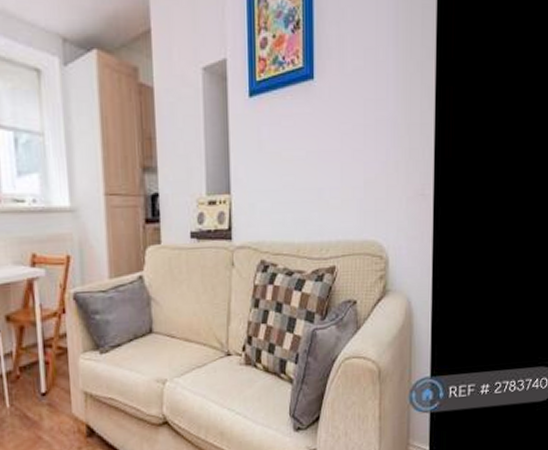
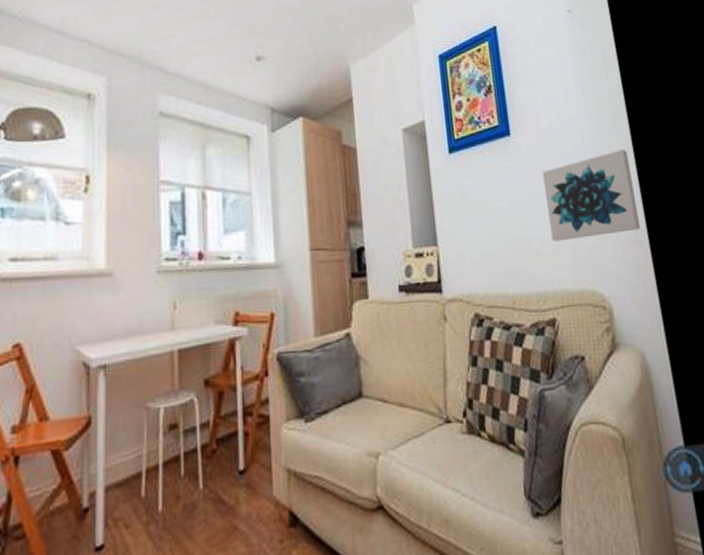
wall art: none [340,99,429,193] -> present [542,150,640,242]

